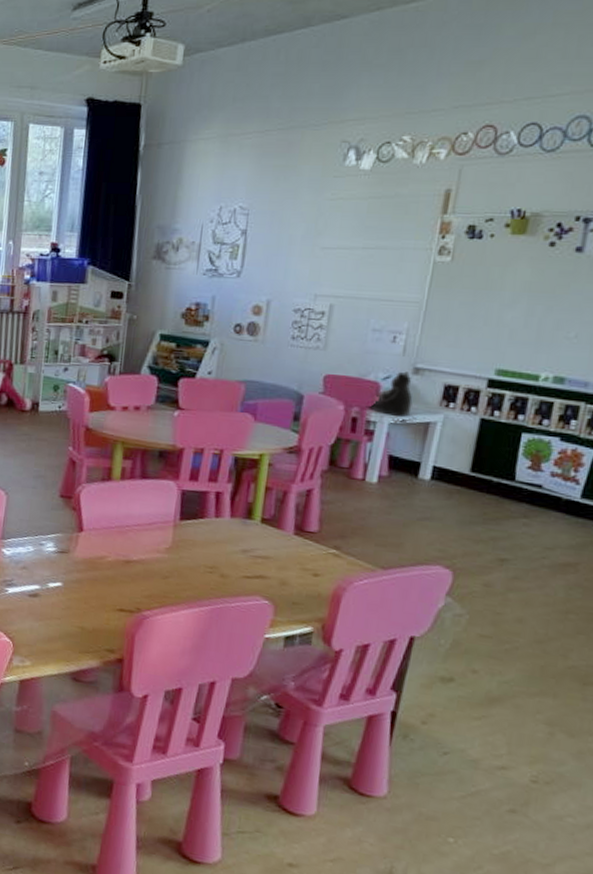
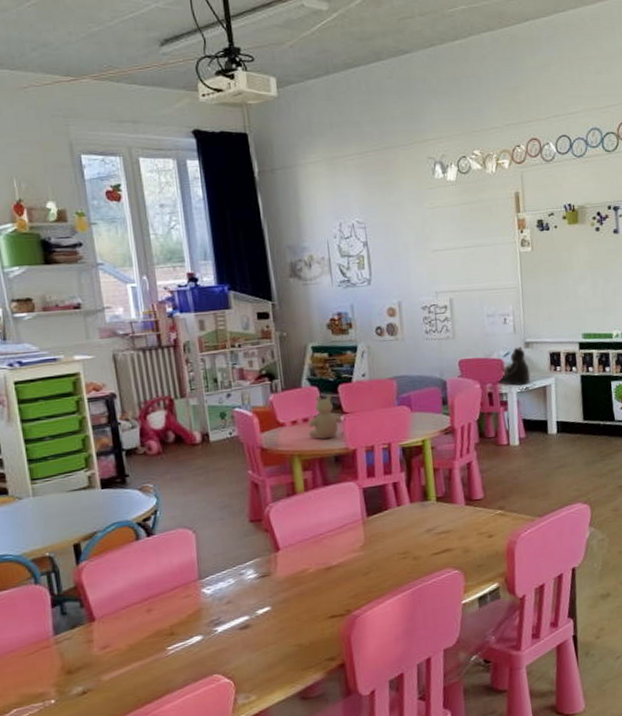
stuffed bear: none [137,386,177,431] -> present [308,394,343,439]

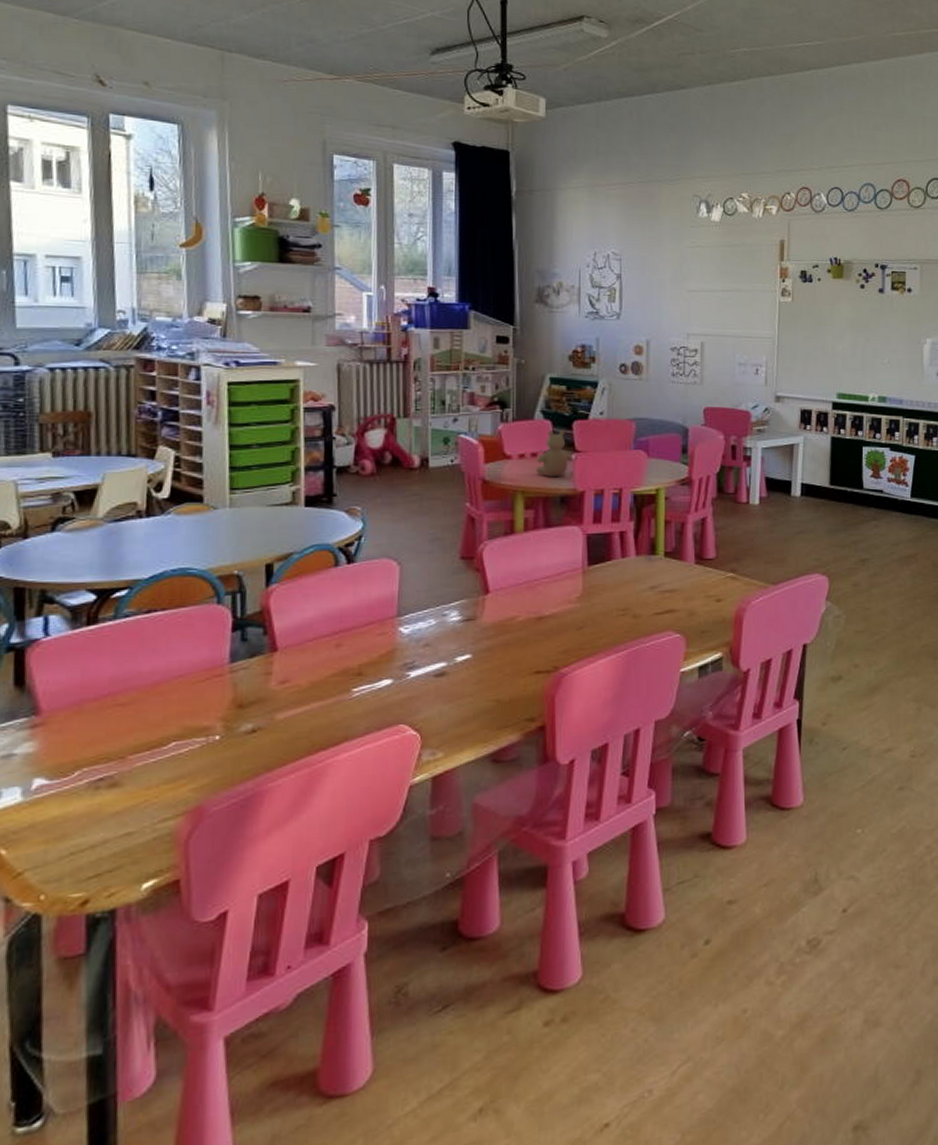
plush toy: present [496,346,531,387] -> none [741,400,778,442]

